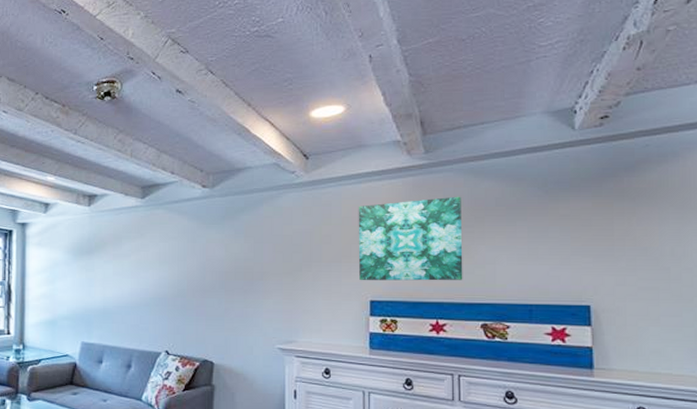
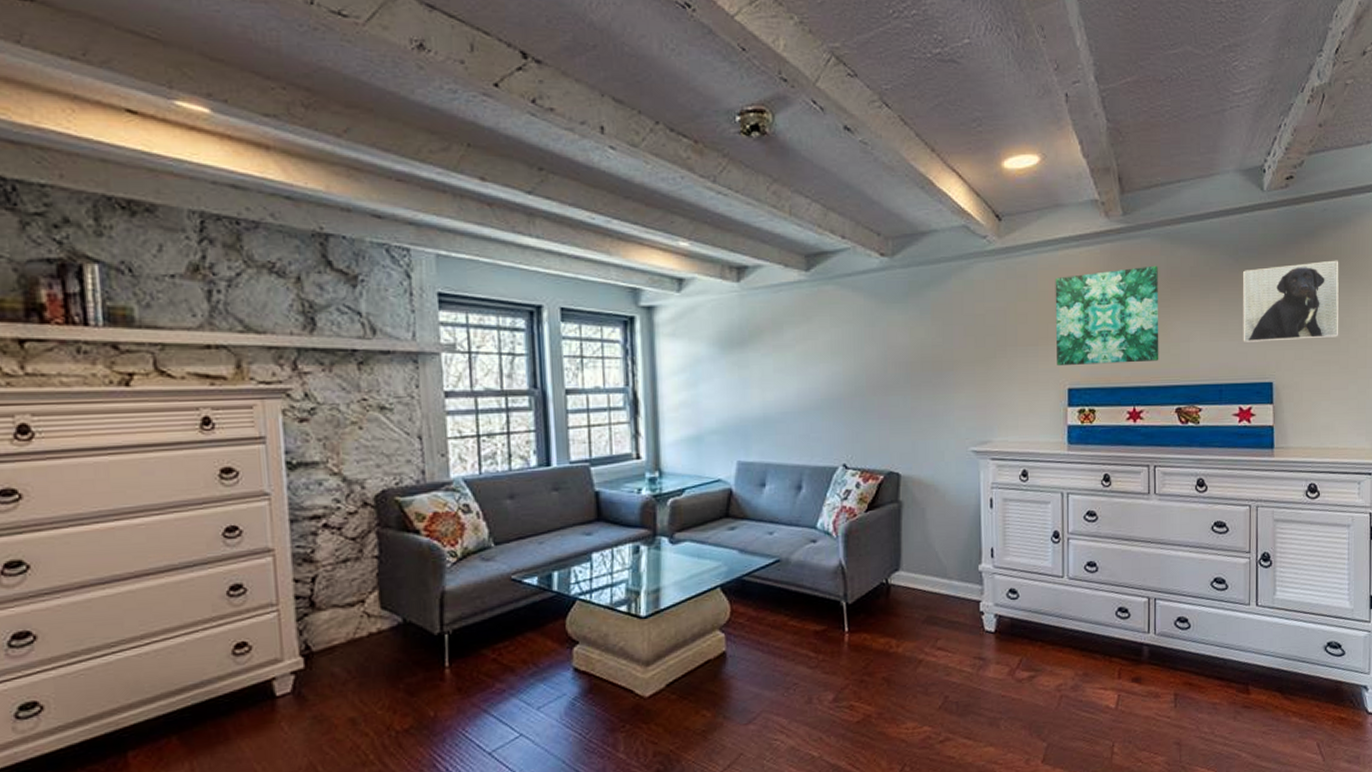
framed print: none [552,192,668,267] -> present [1242,260,1339,342]

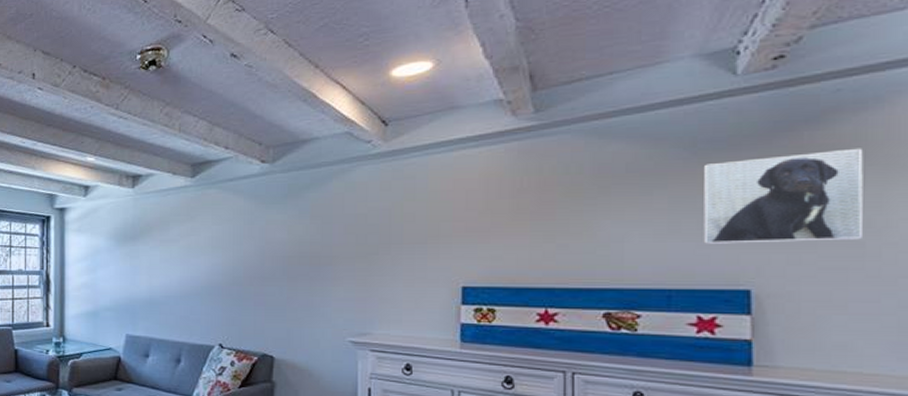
wall art: present [1055,265,1159,367] -> none [448,162,582,265]

